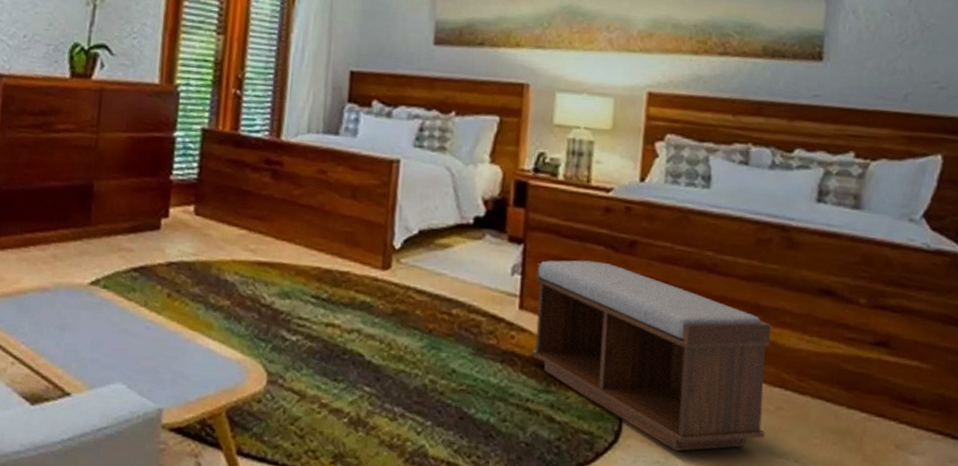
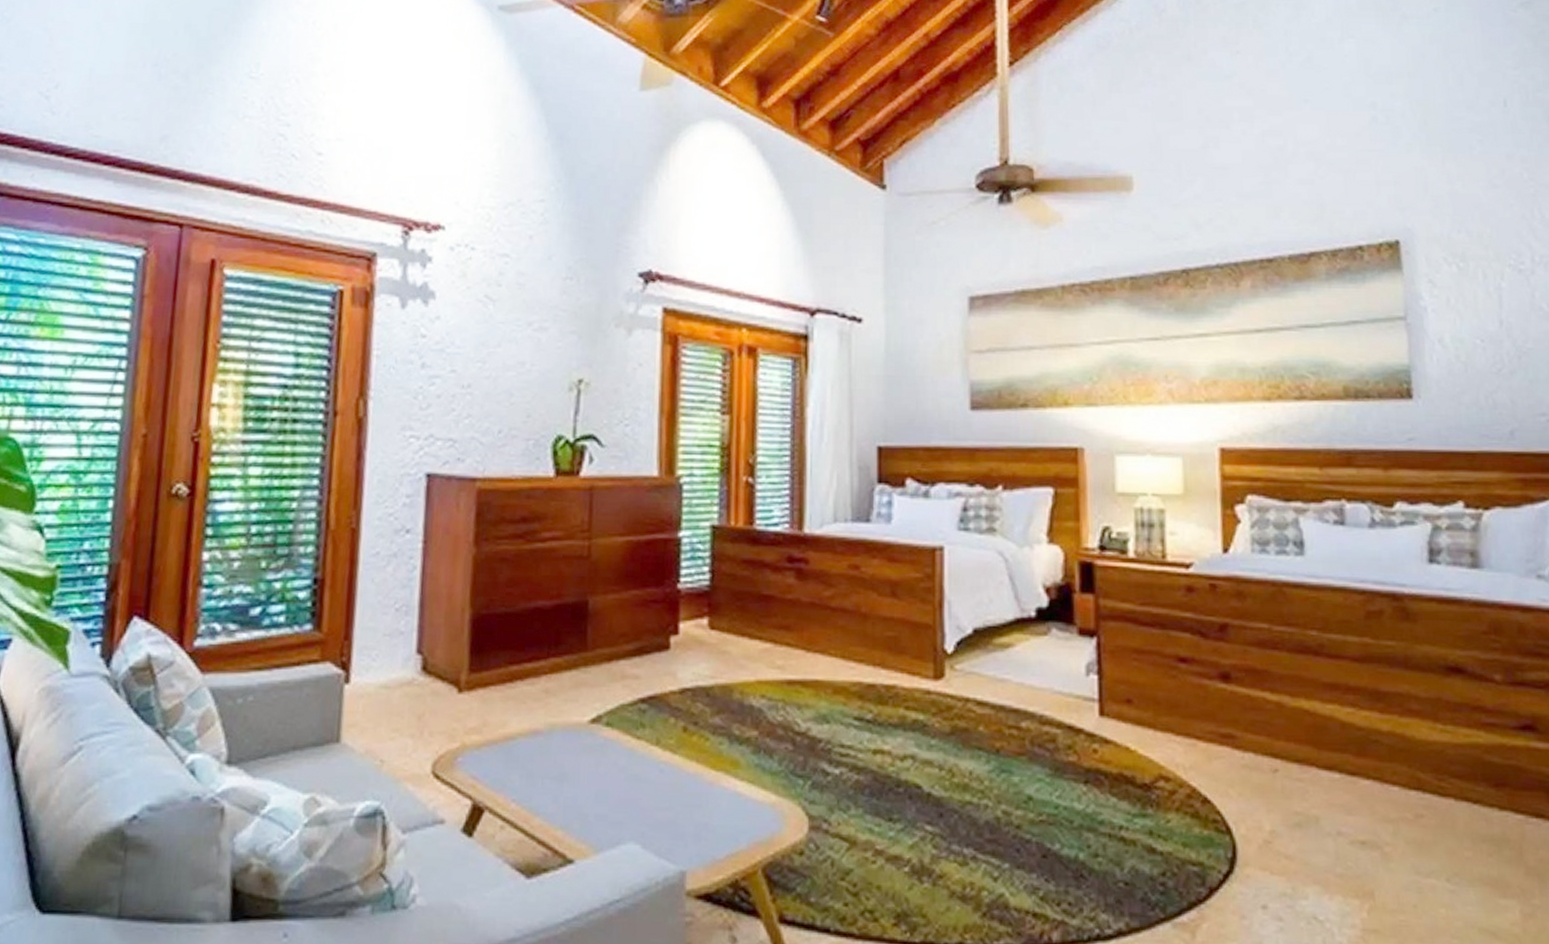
bench: present [531,260,772,451] -> none [1115,651,1407,878]

